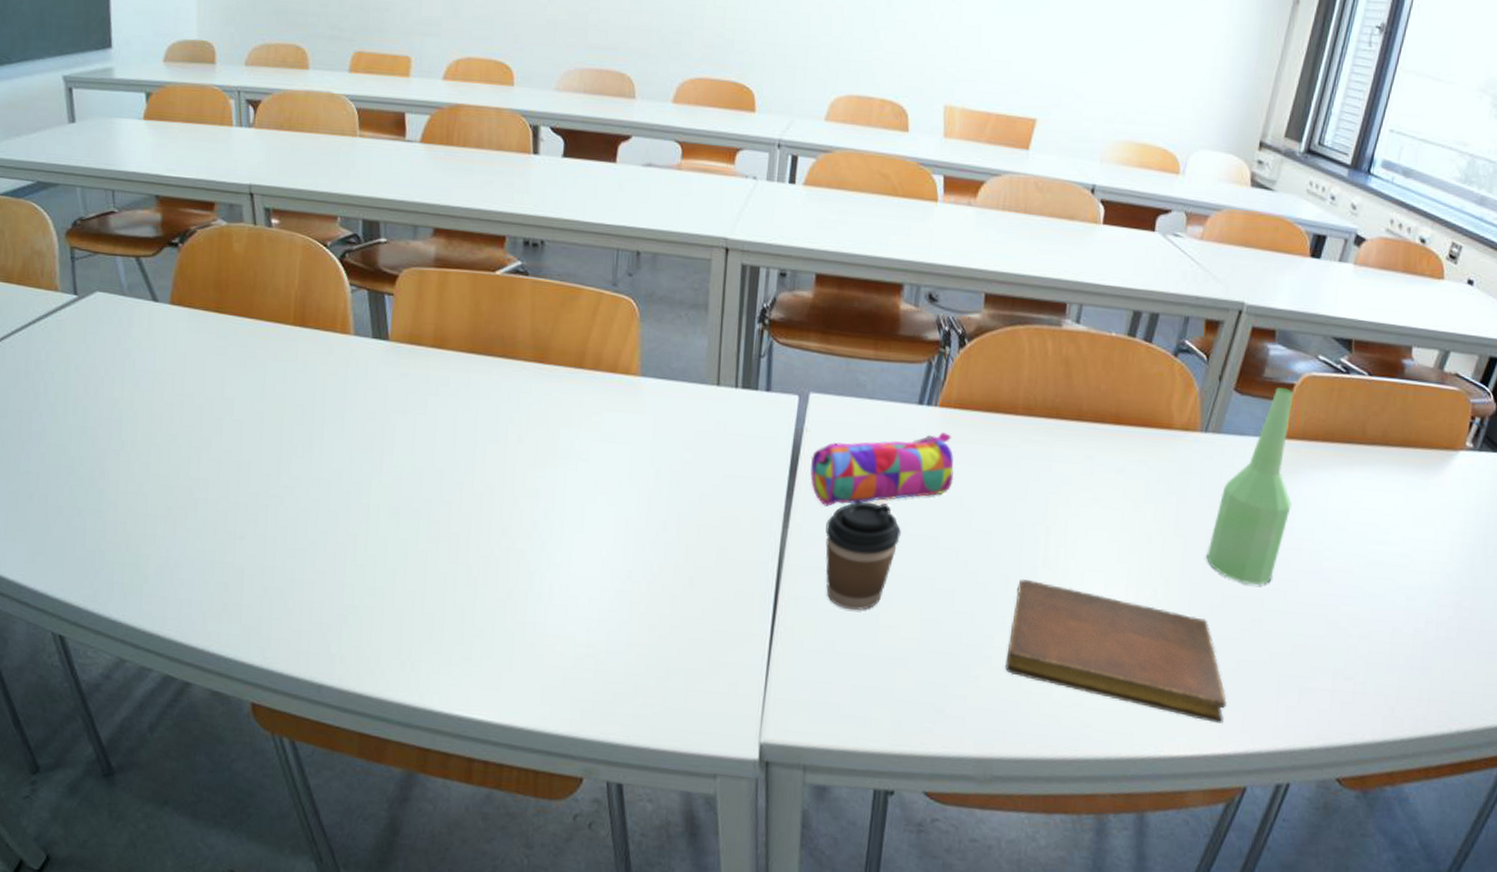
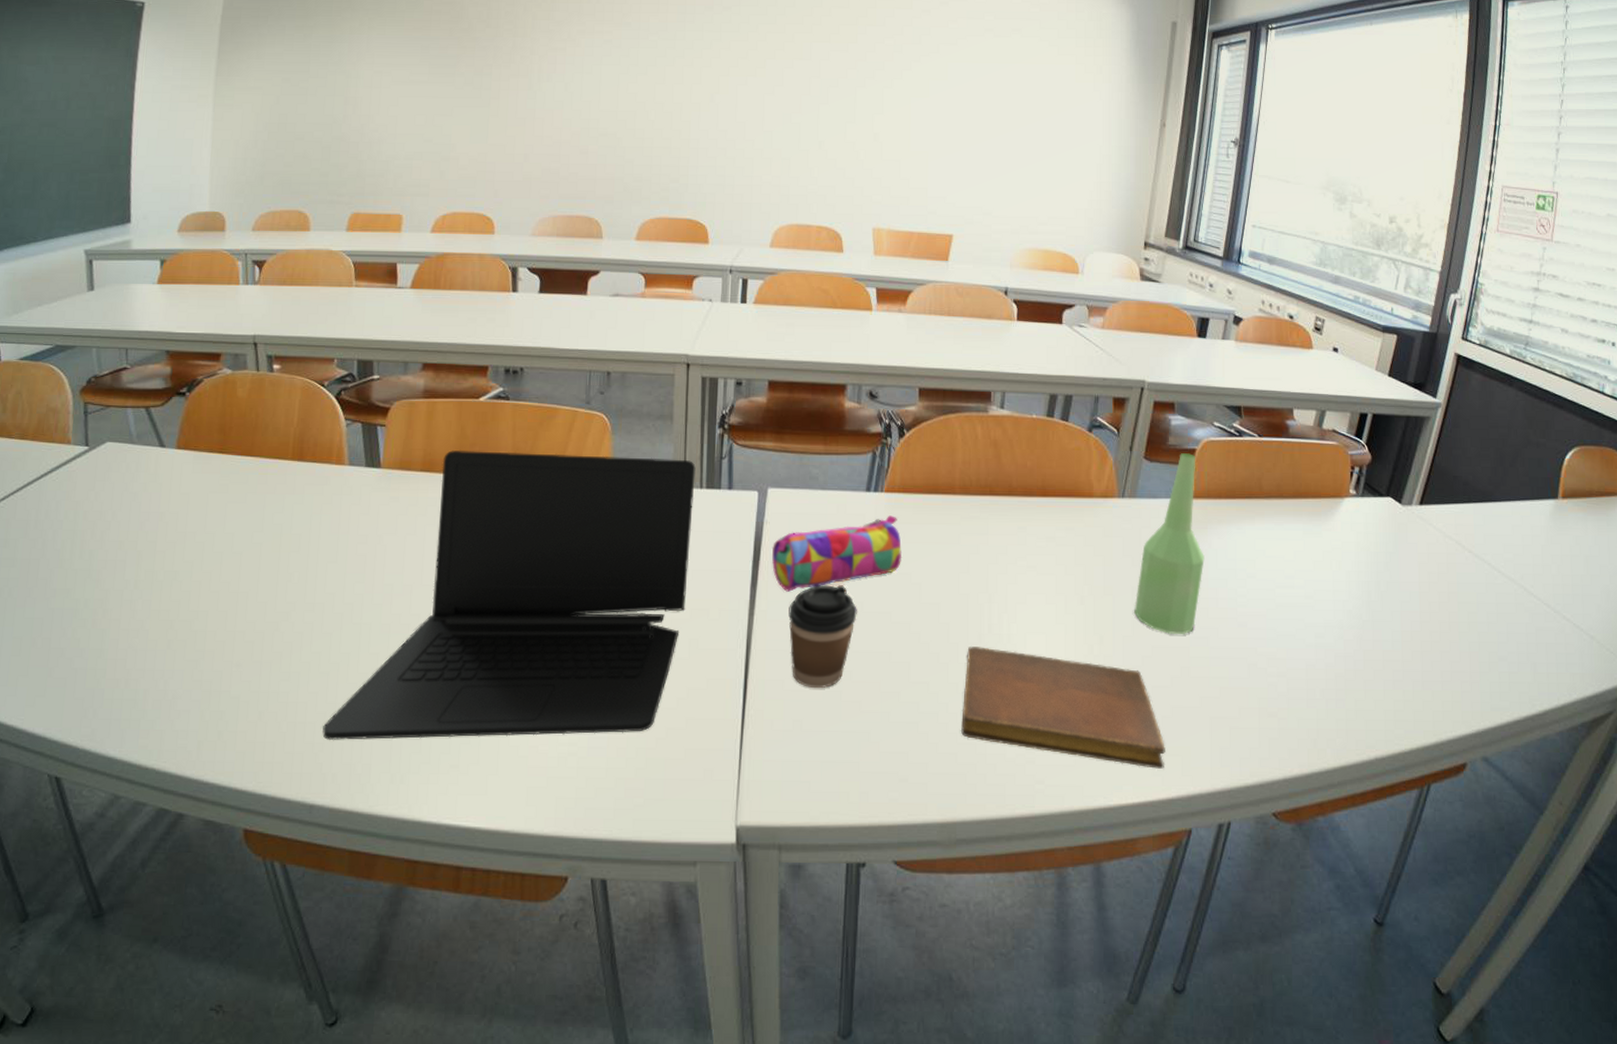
laptop: none [330,327,731,640] -> present [322,450,696,740]

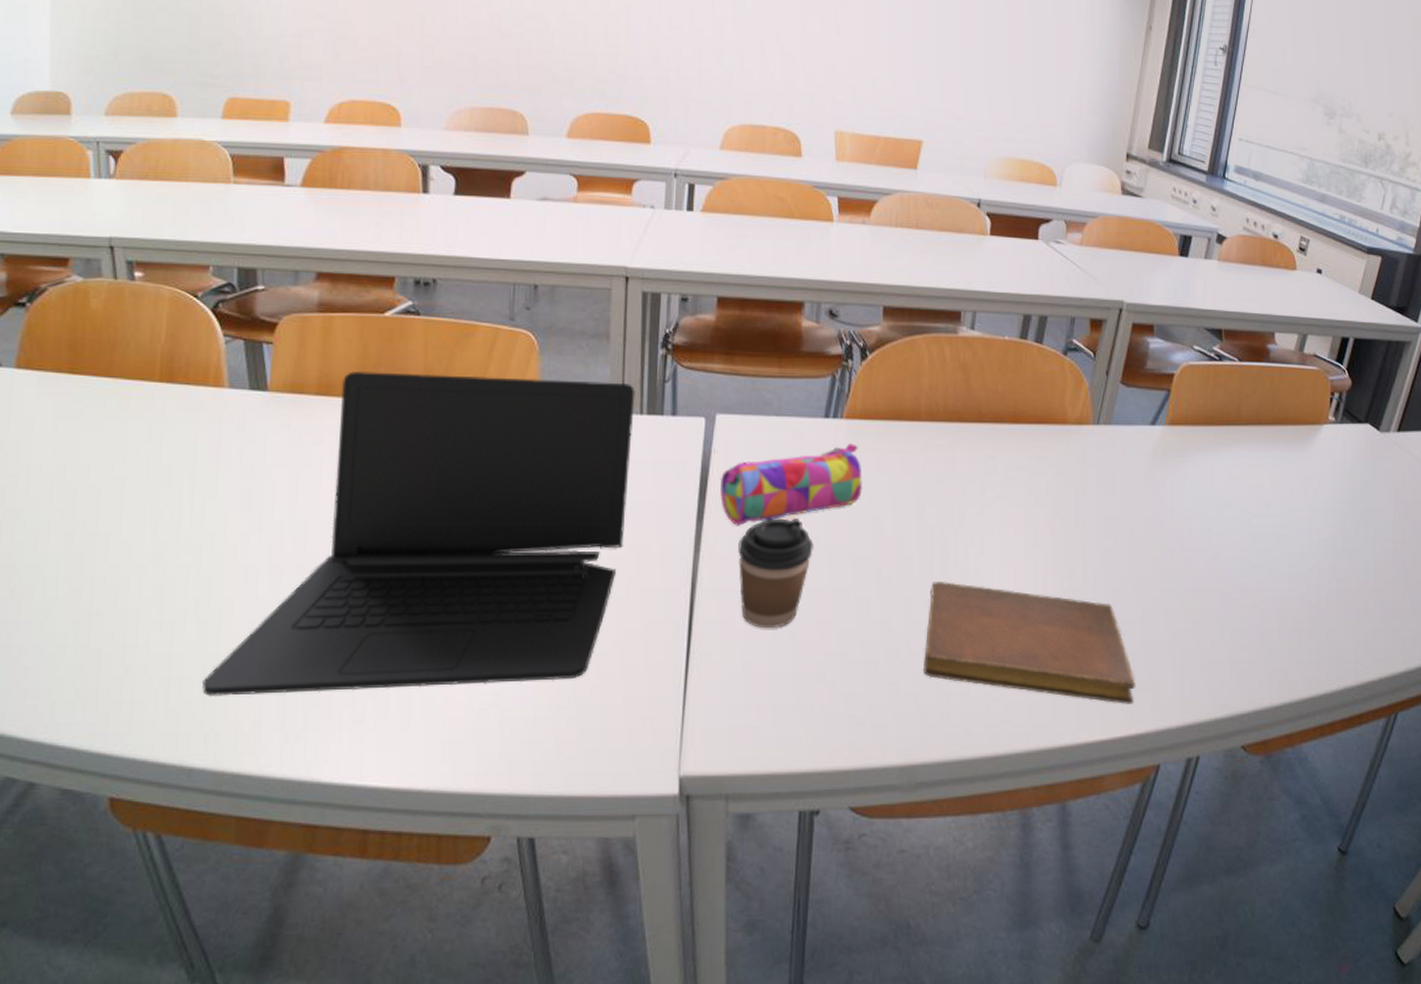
bottle: present [1134,453,1205,635] -> none [1107,378,1180,567]

